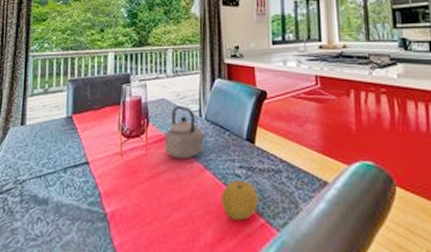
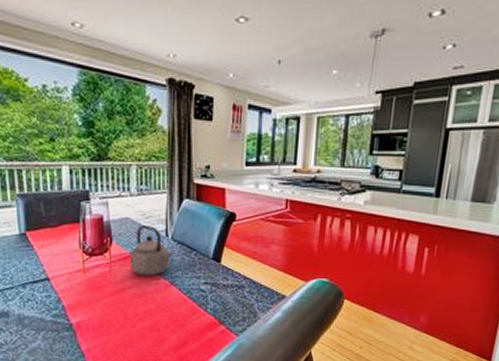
fruit: present [222,179,258,220] -> none [186,294,221,328]

